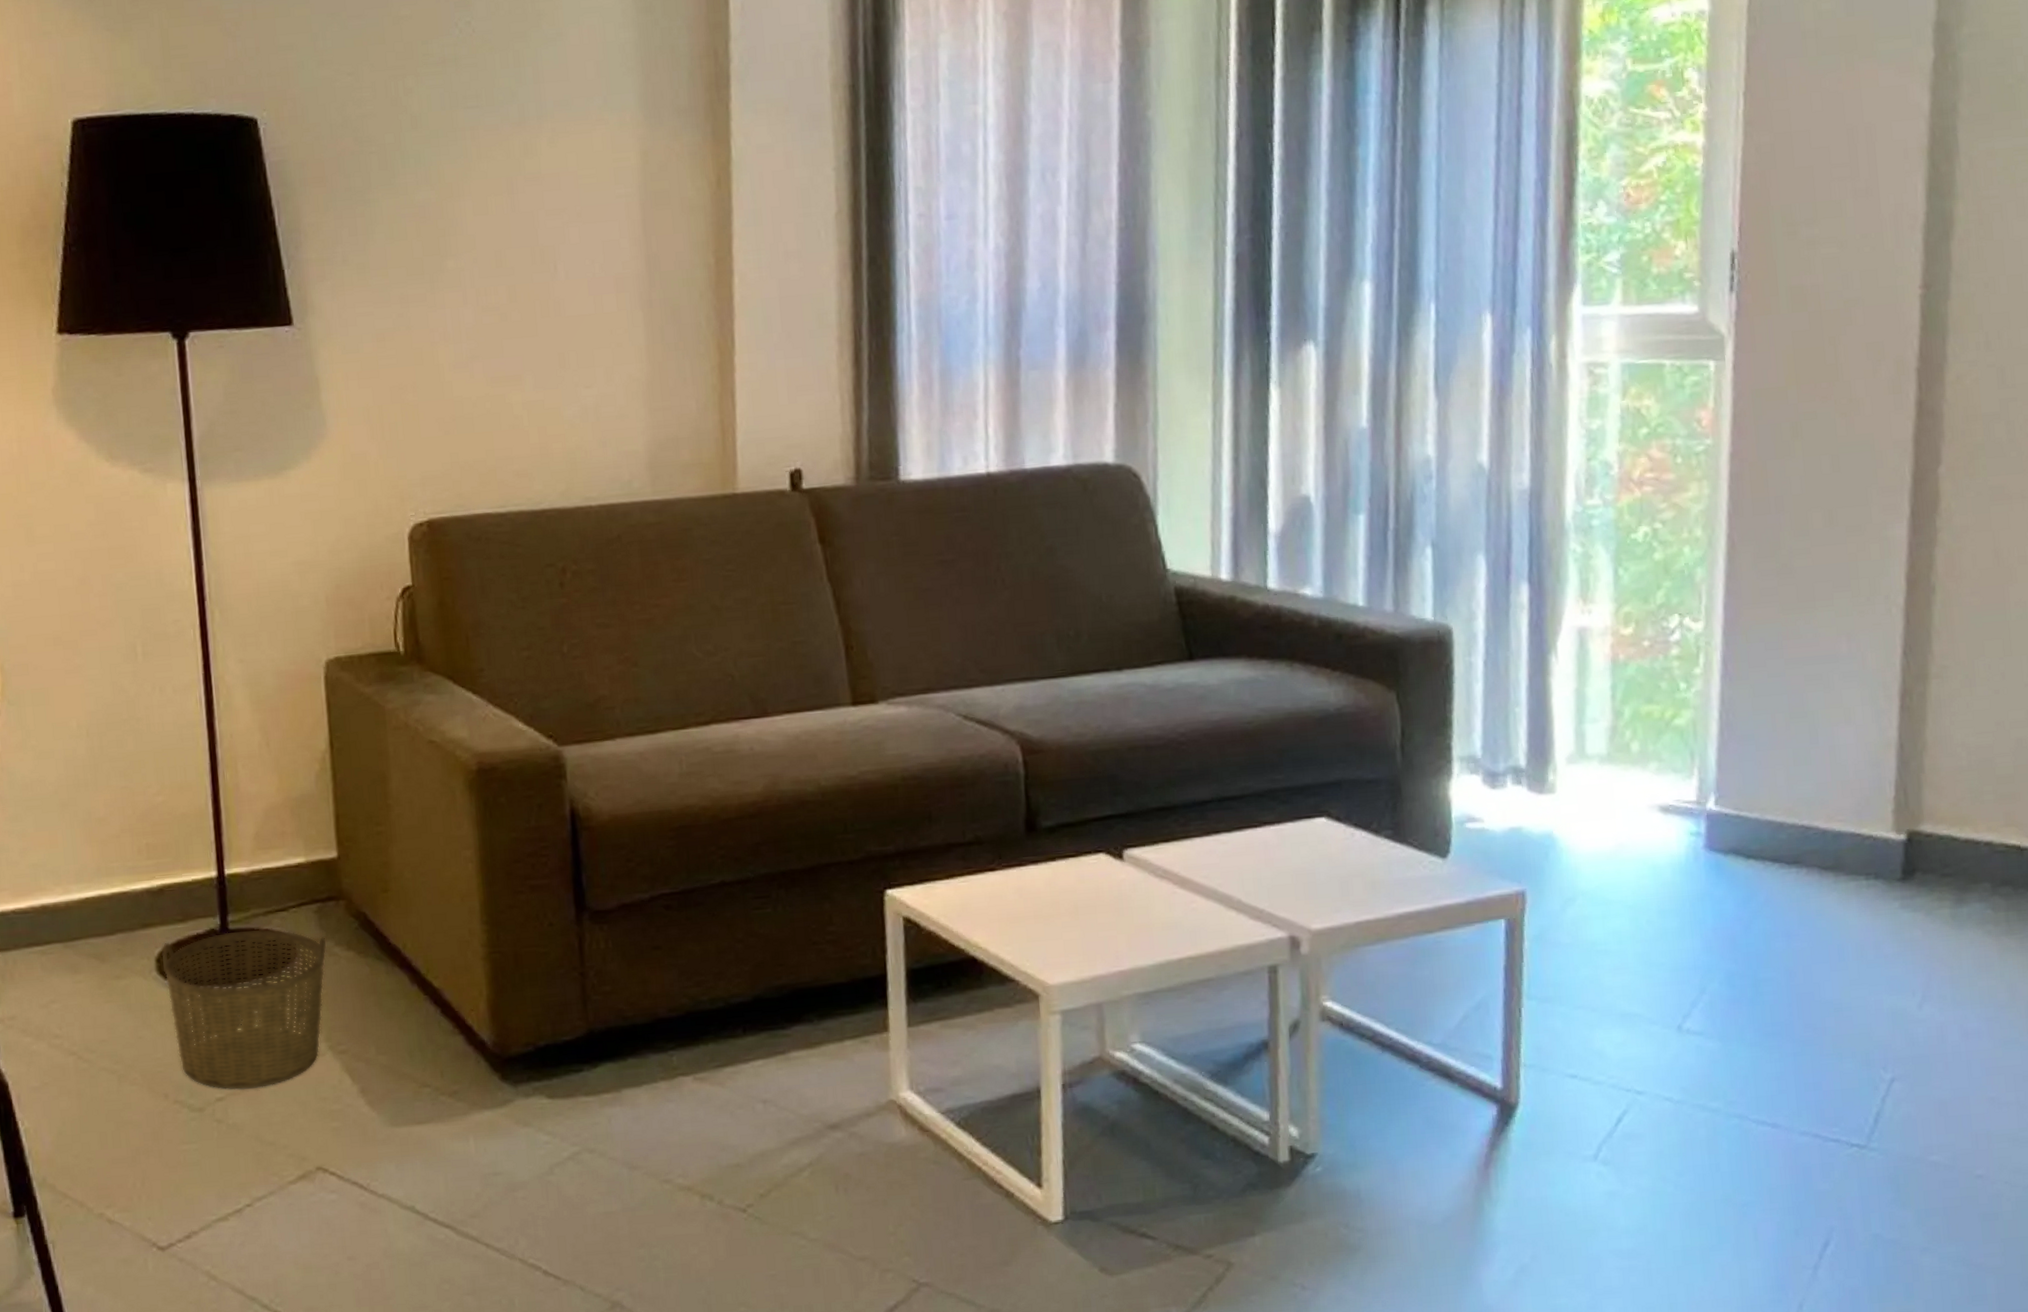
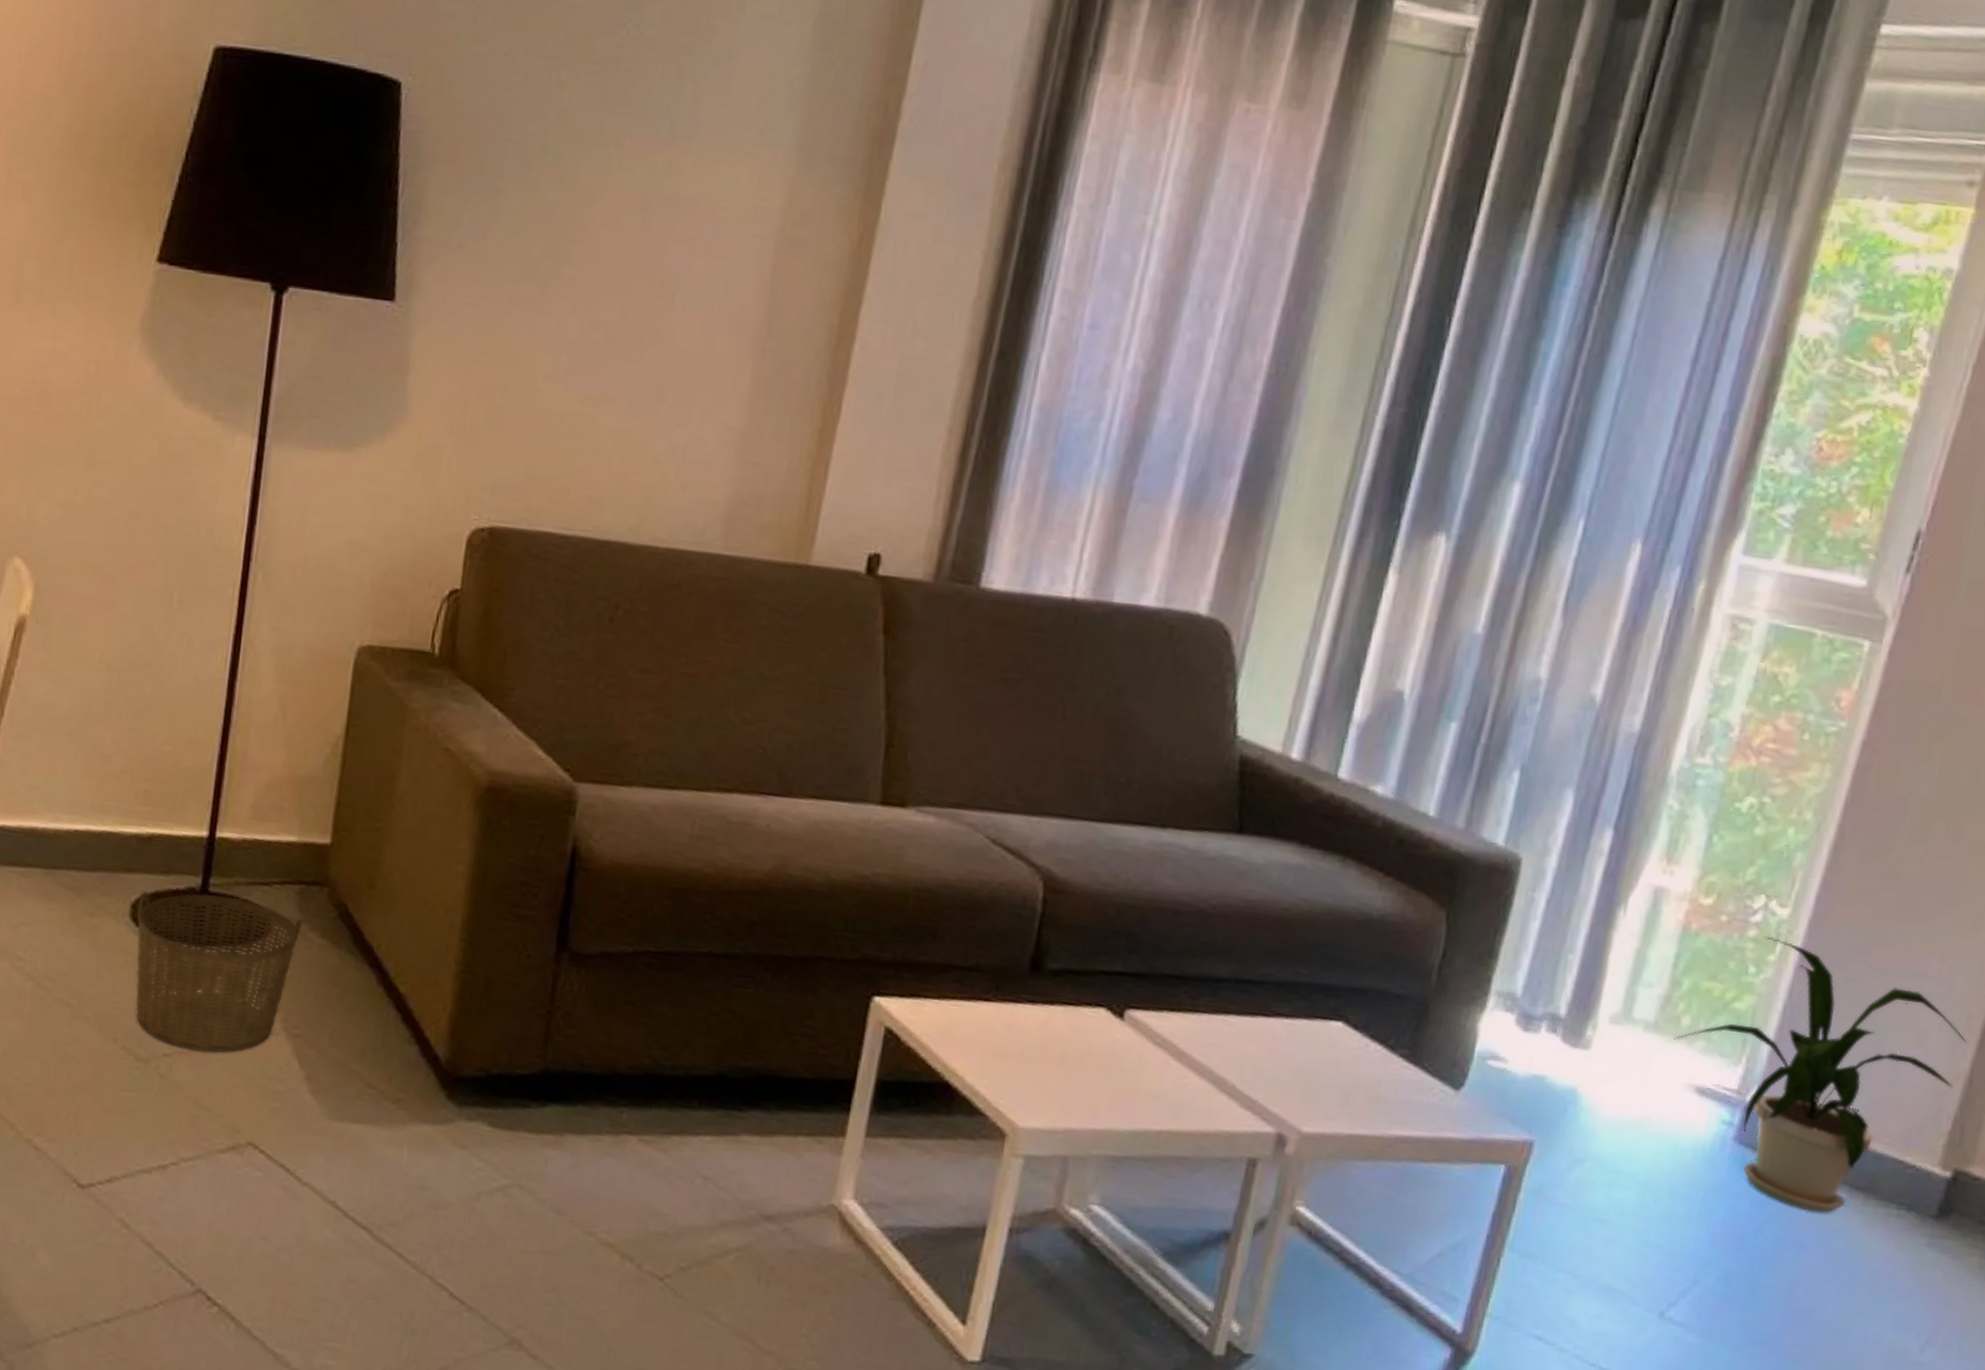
house plant: none [1628,651,1889,900] -> present [1673,936,1967,1213]

